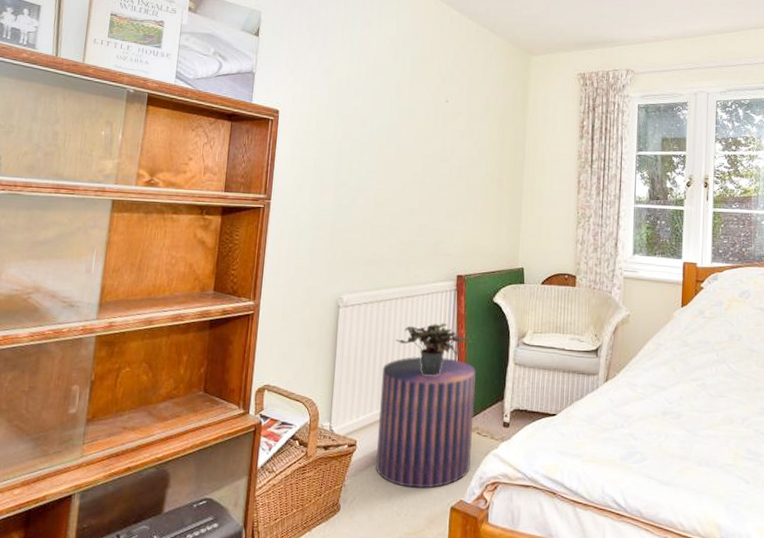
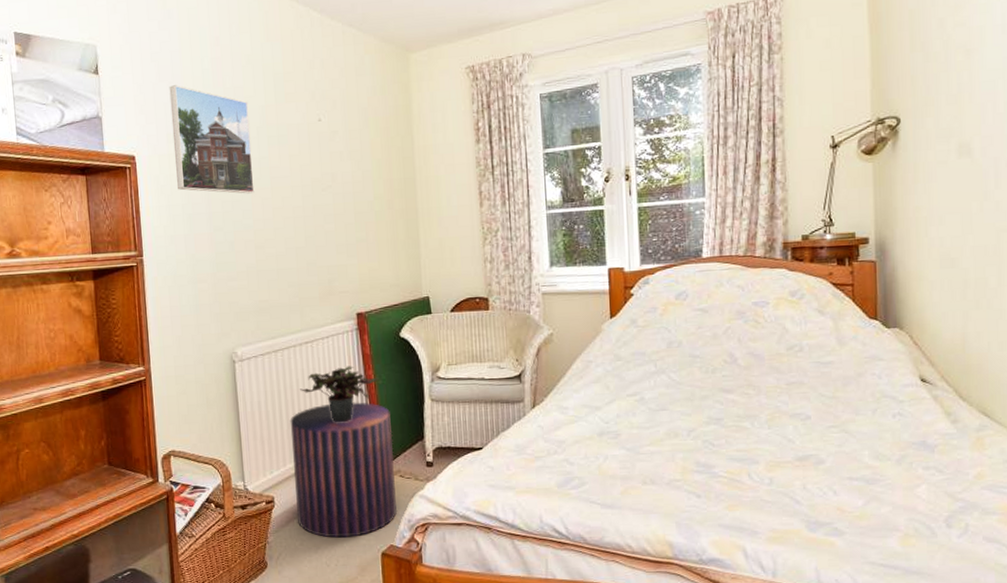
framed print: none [313,54,387,157] -> present [169,85,255,194]

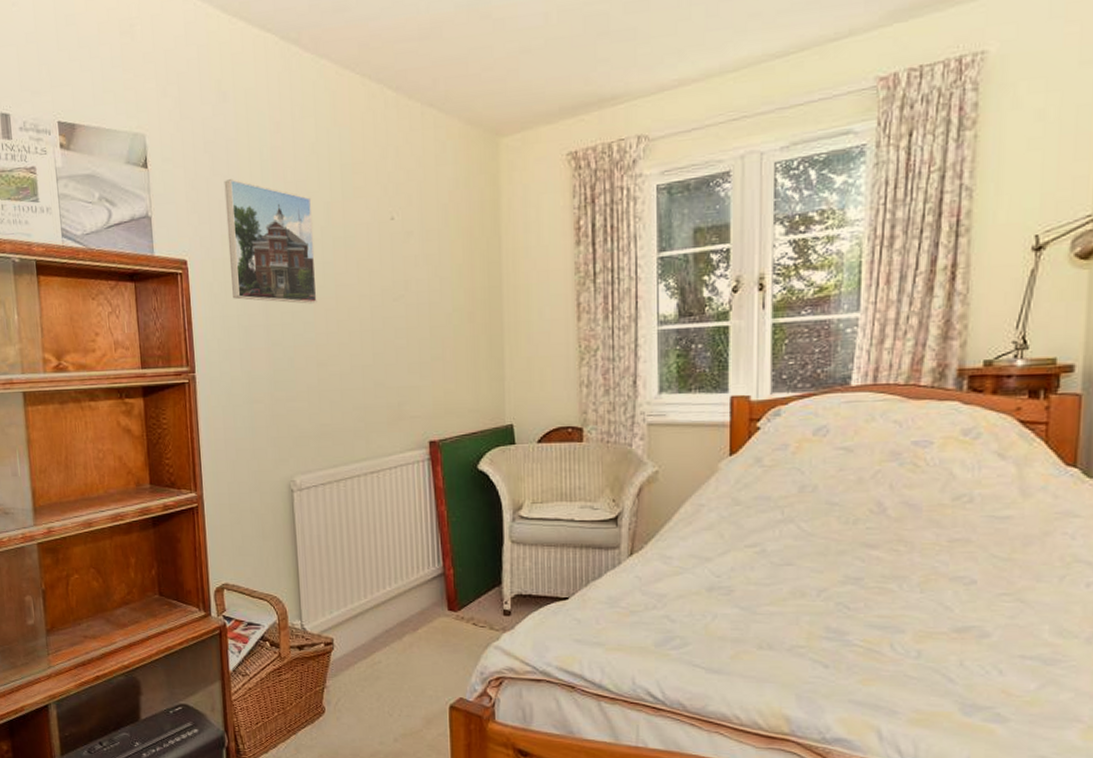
stool: present [290,402,398,538] -> none [352,540,469,687]
potted plant: present [300,366,379,423] -> none [364,500,453,563]

